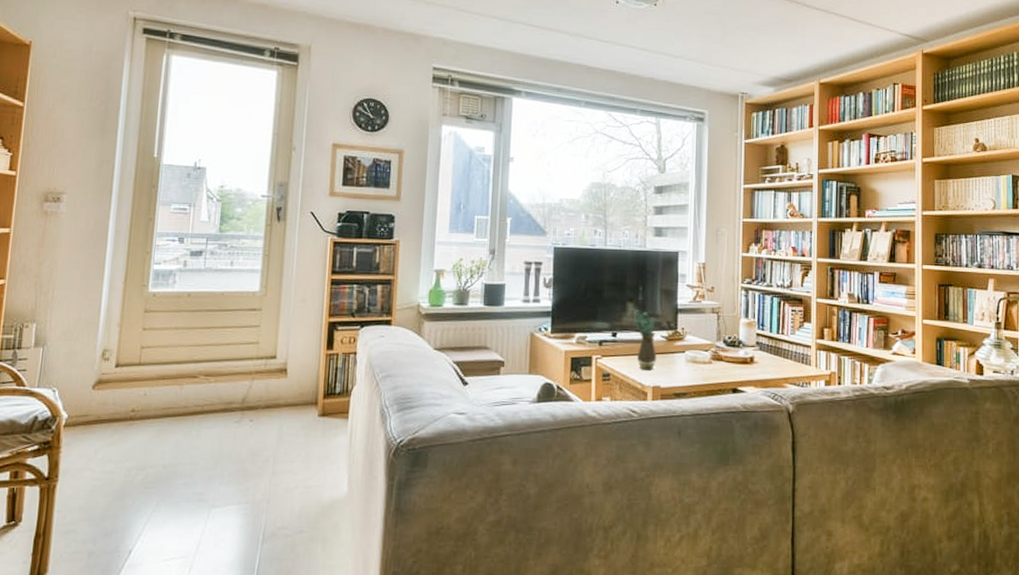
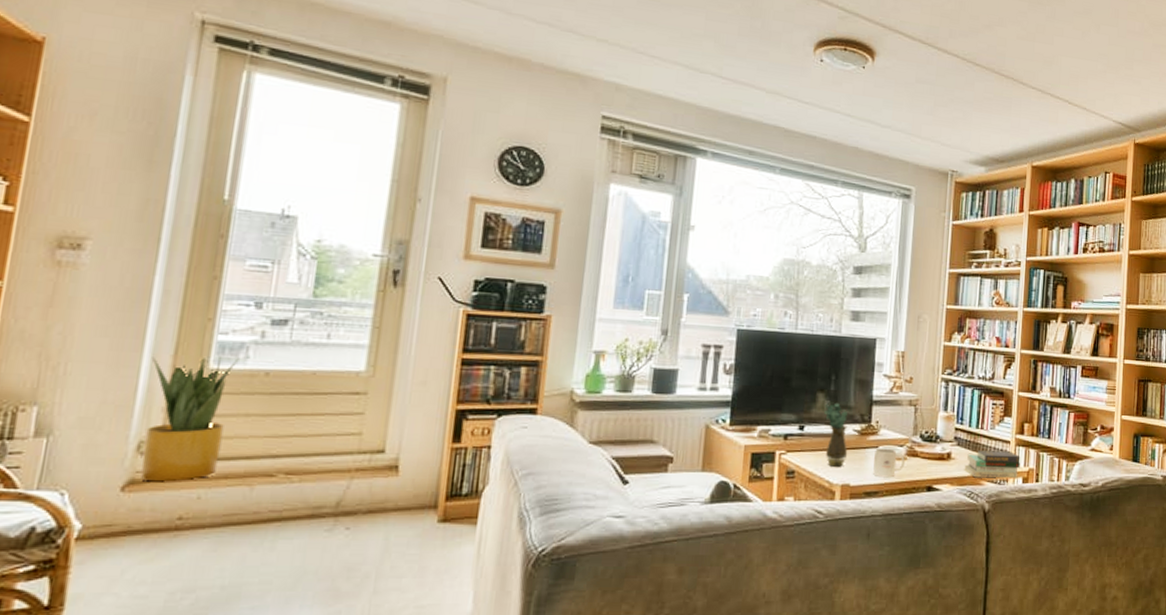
planter: none [105,281,169,382] -> present [141,355,239,482]
mug: none [681,352,710,381] -> present [873,448,905,478]
books: none [767,354,822,382] -> present [964,450,1021,479]

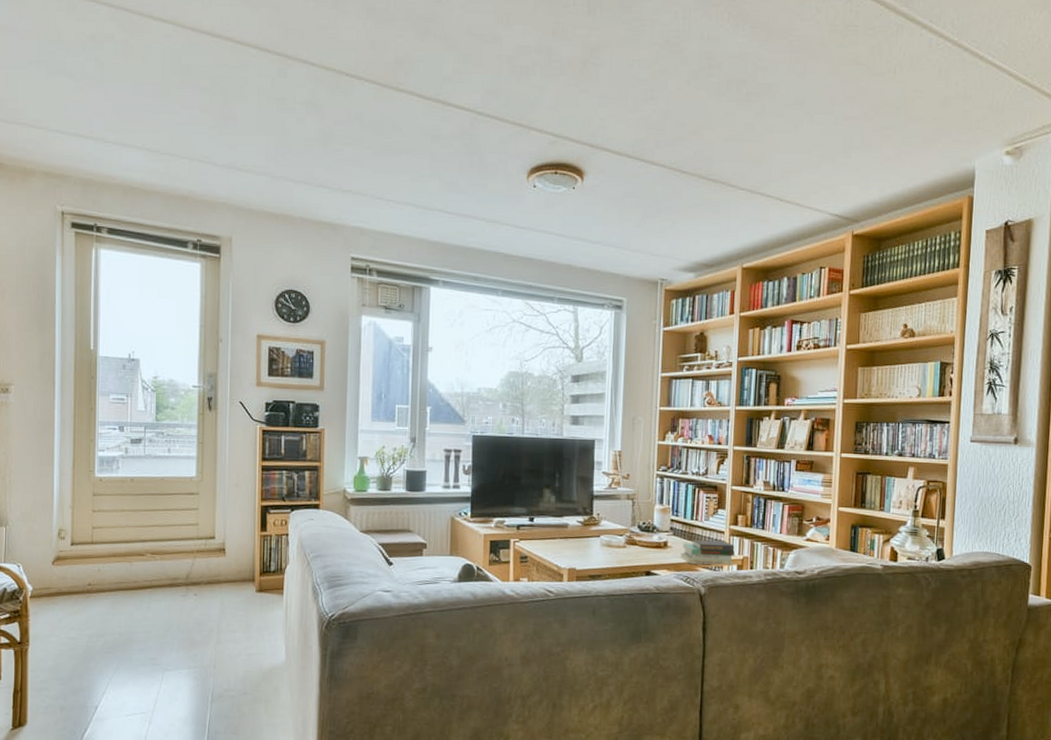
planter: present [141,355,239,482] -> none [61,467,113,559]
vase: present [824,399,849,467] -> none [551,495,573,553]
mug: present [873,448,905,478] -> none [596,537,624,563]

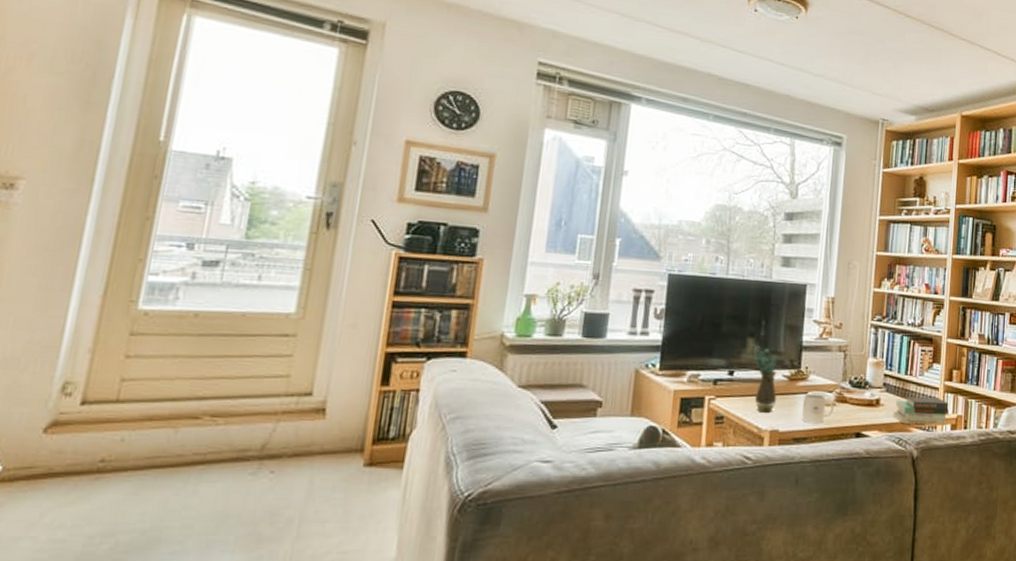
vase: none [551,495,573,553] -> present [754,344,778,413]
mug: none [596,537,624,563] -> present [802,394,834,424]

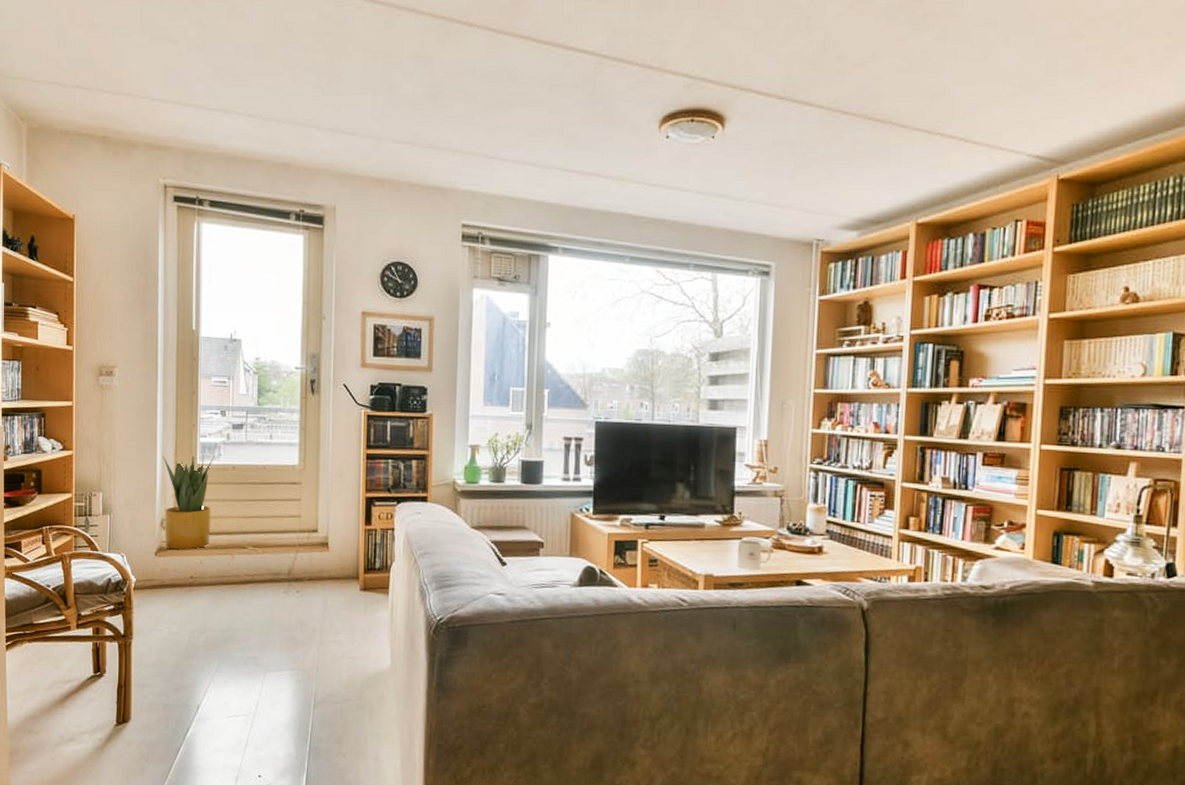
planter: none [64,296,169,424] -> present [163,454,215,550]
vase: present [754,344,778,413] -> none [684,490,710,557]
books: present [893,397,949,426] -> none [838,545,905,577]

